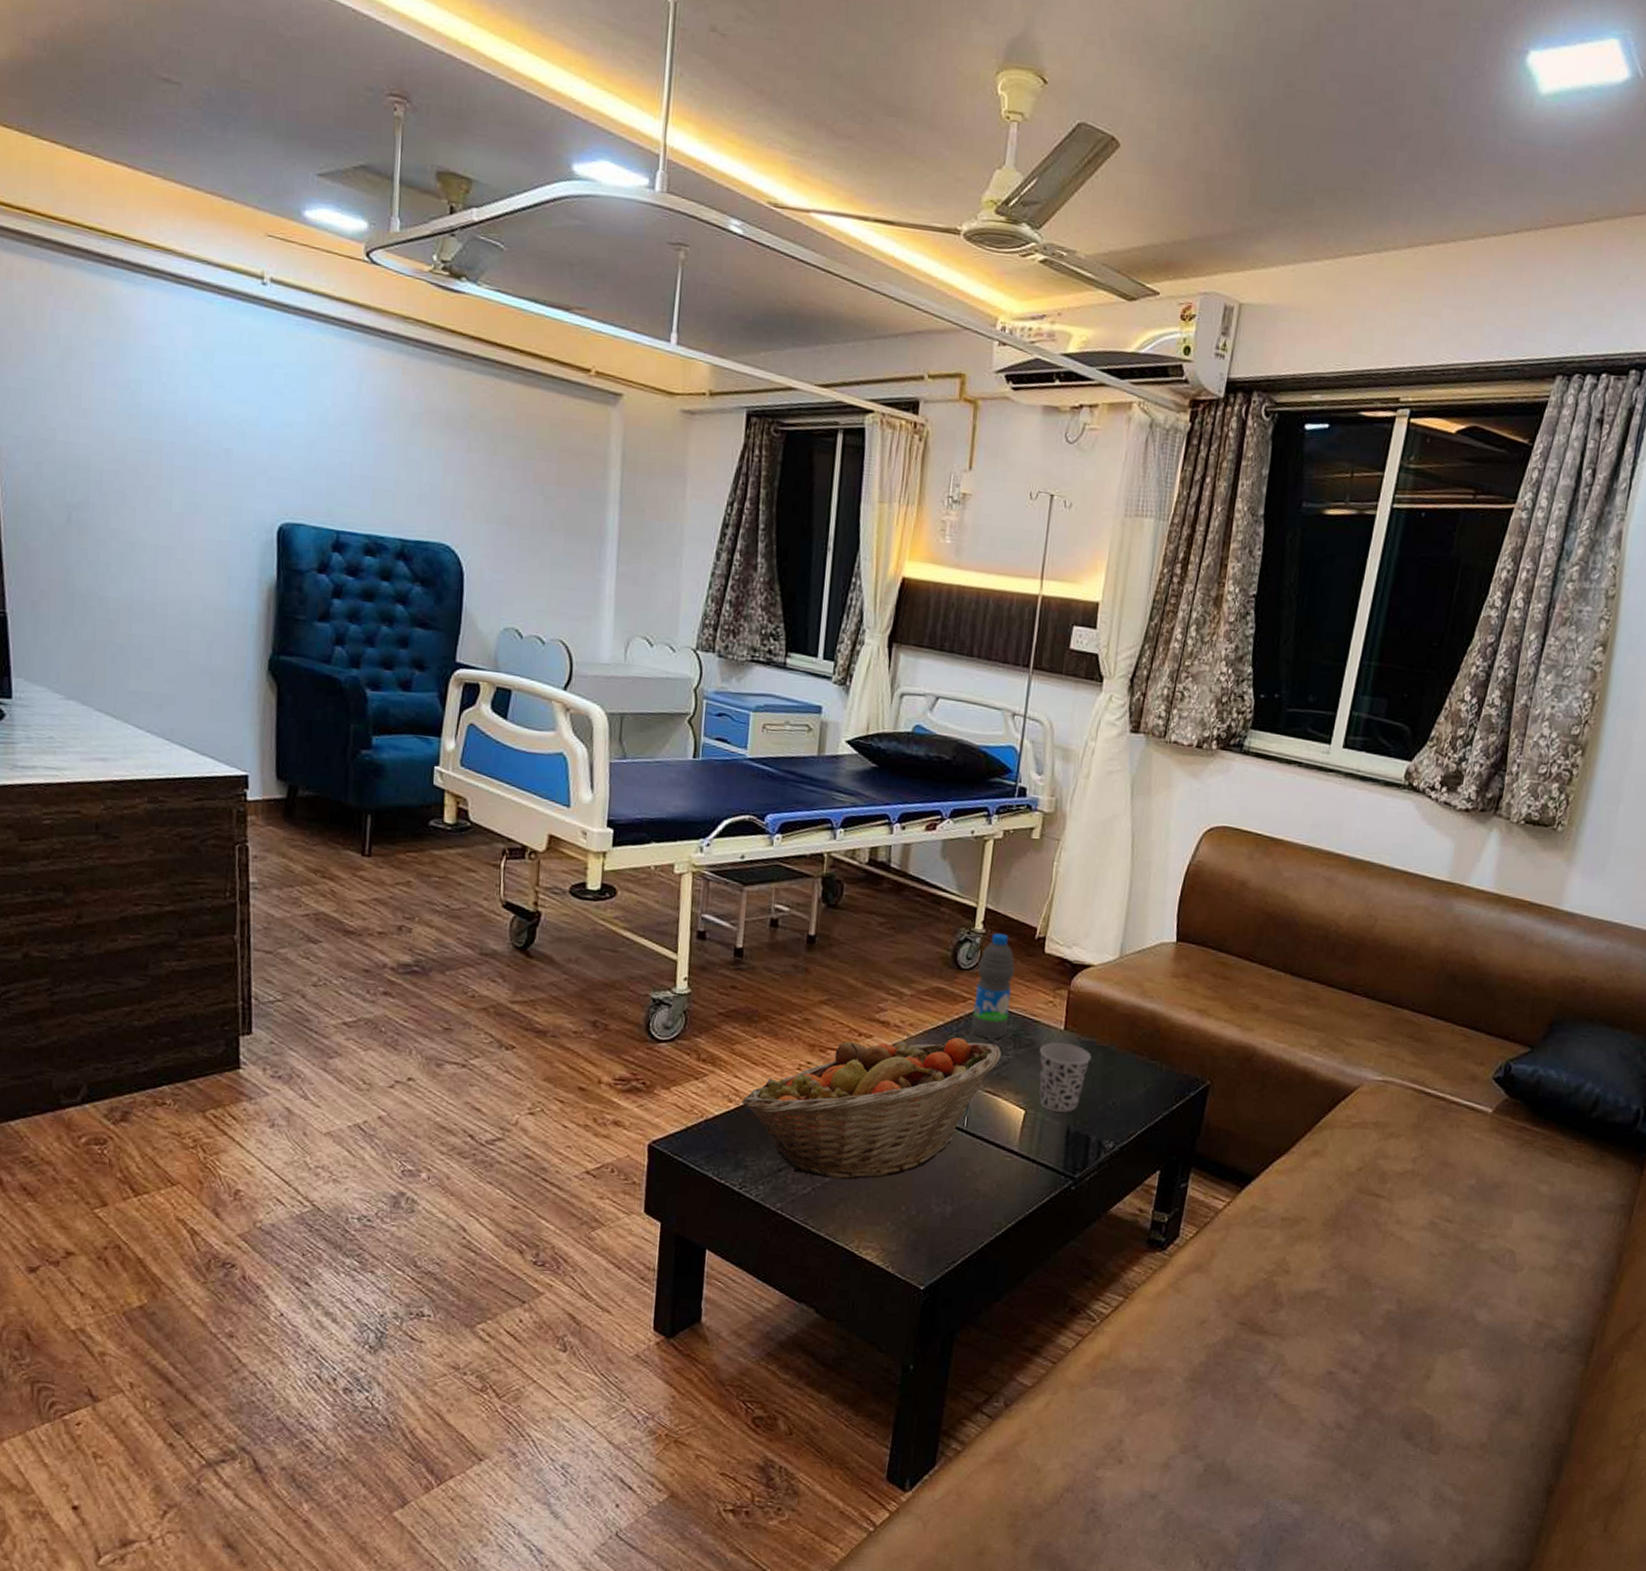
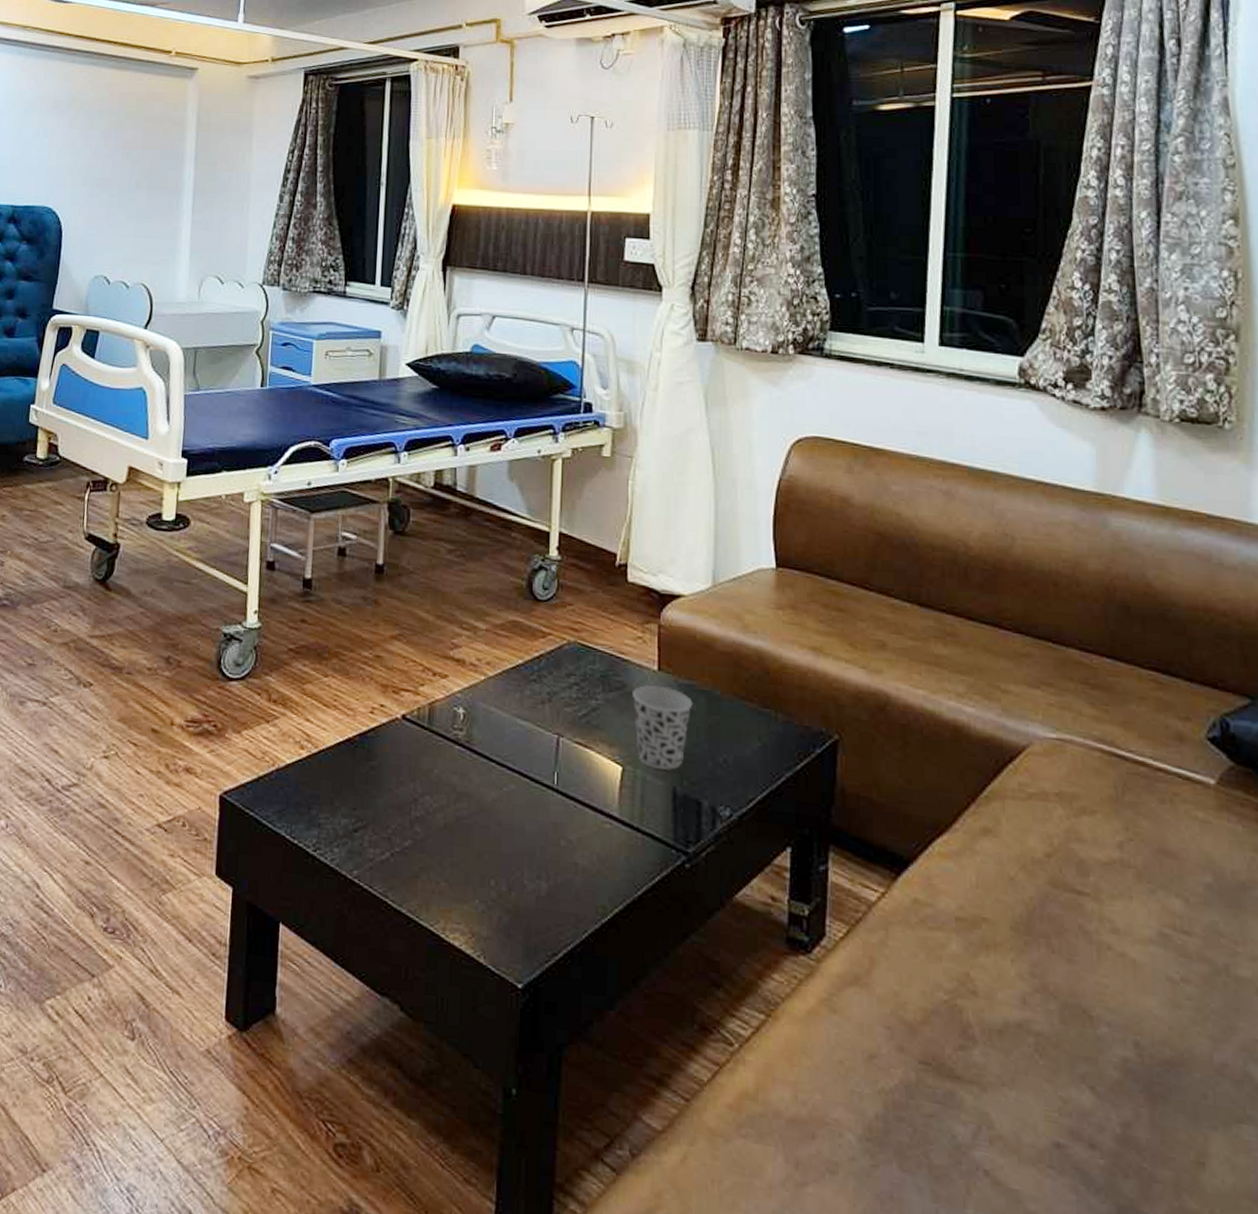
fruit basket: present [741,1037,1002,1180] -> none [313,678,590,846]
water bottle: present [970,933,1015,1039] -> none [552,560,596,680]

